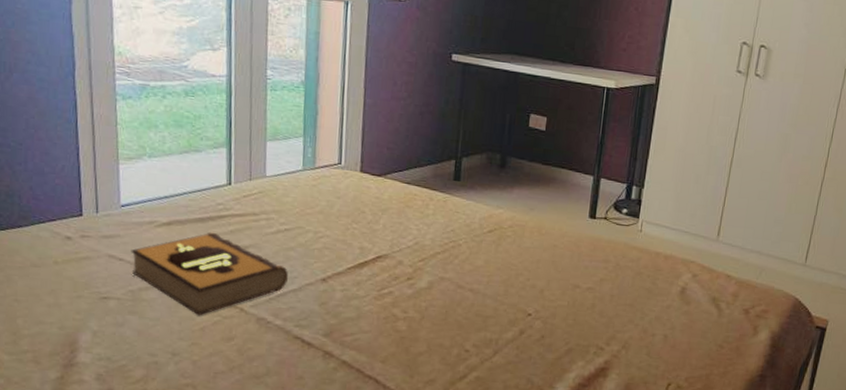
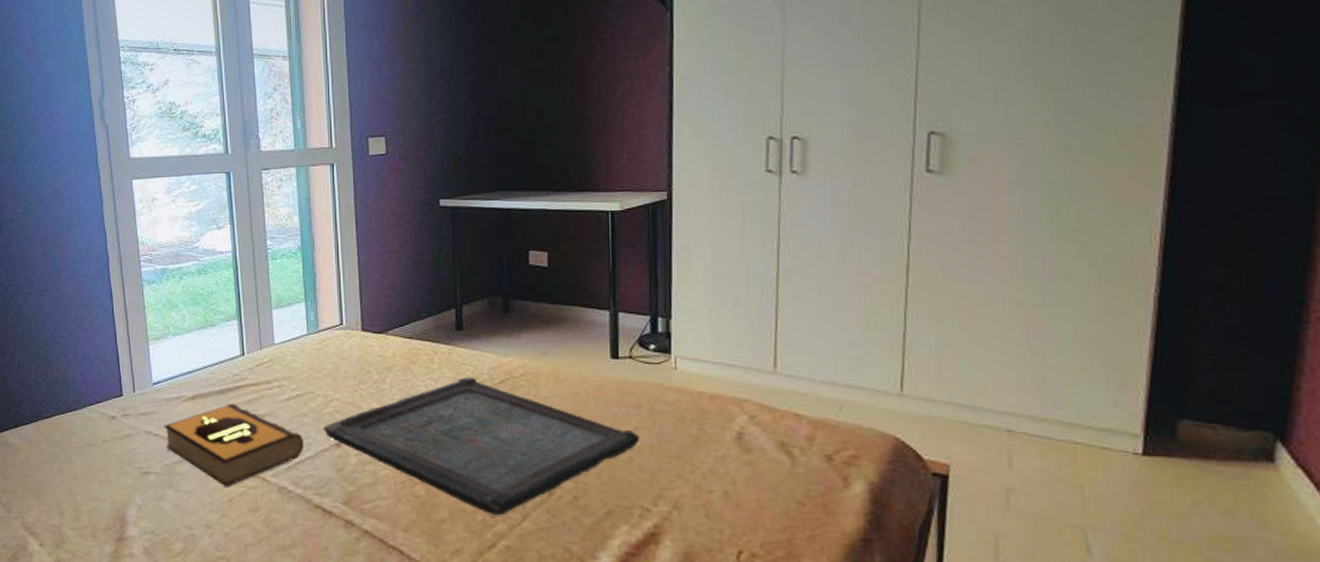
serving tray: none [310,224,604,351] -> present [323,377,640,516]

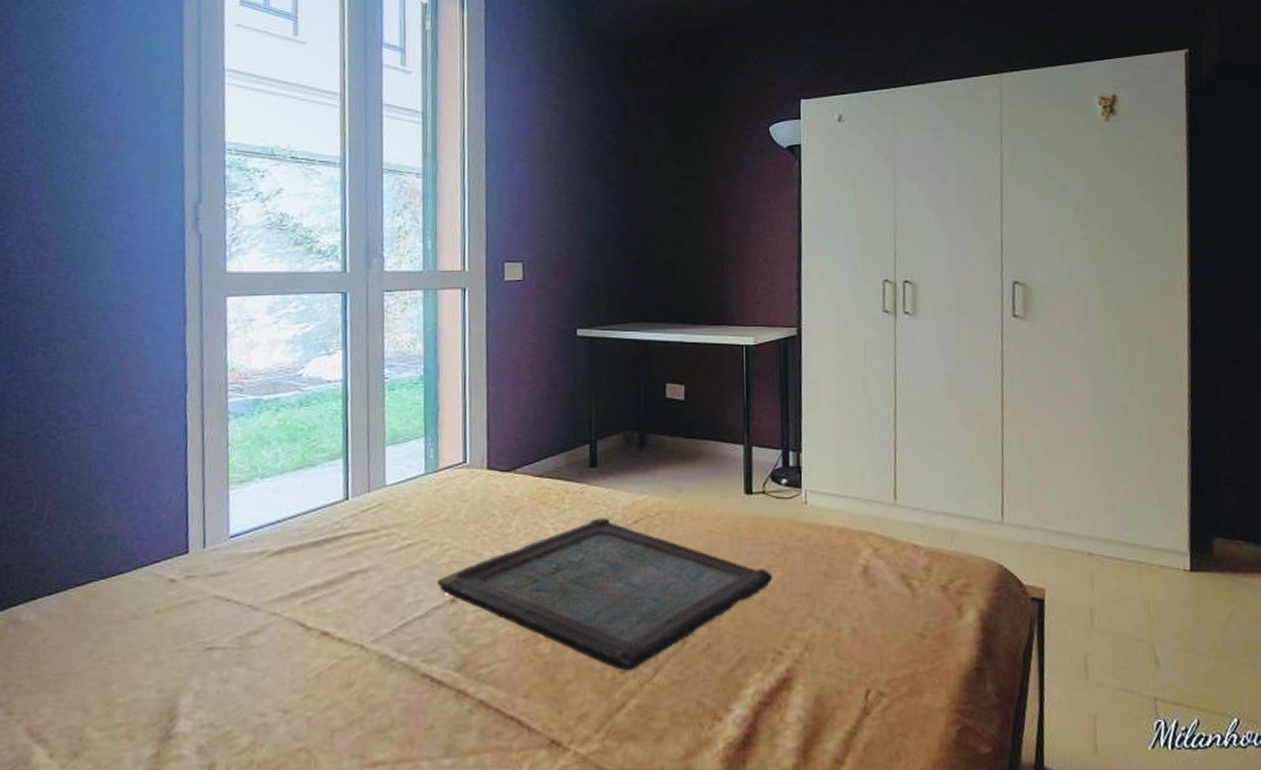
hardback book: present [164,403,305,487] -> none [239,556,414,660]

